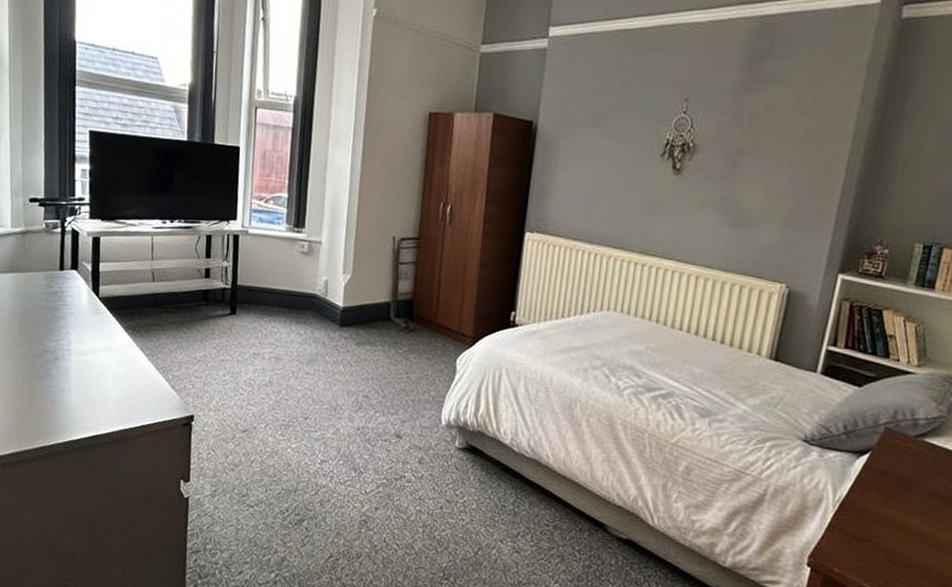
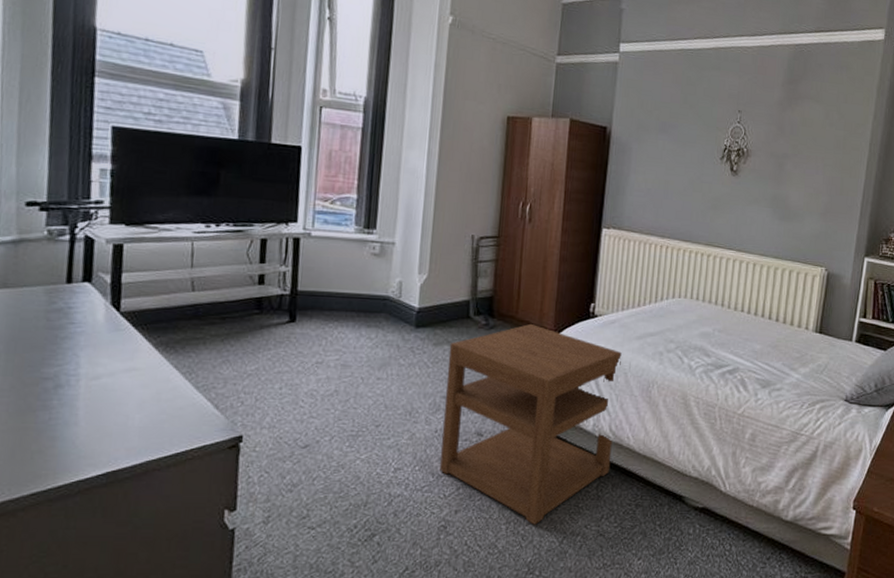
nightstand: none [361,329,543,532] -> present [440,323,622,525]

